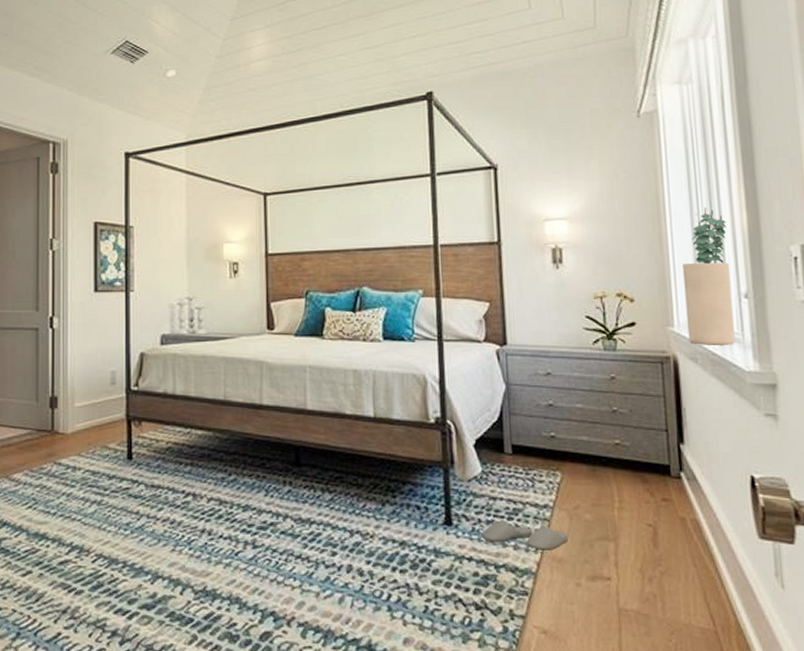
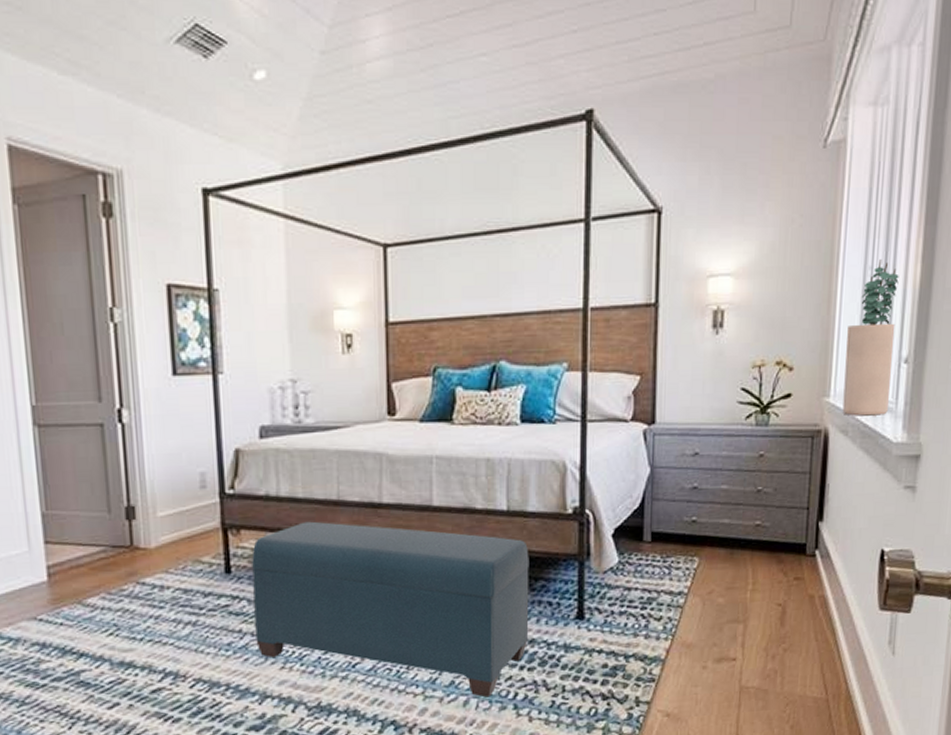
bench: none [150,417,399,596] -> present [252,521,529,698]
slippers: present [480,519,568,550] -> none [612,609,699,637]

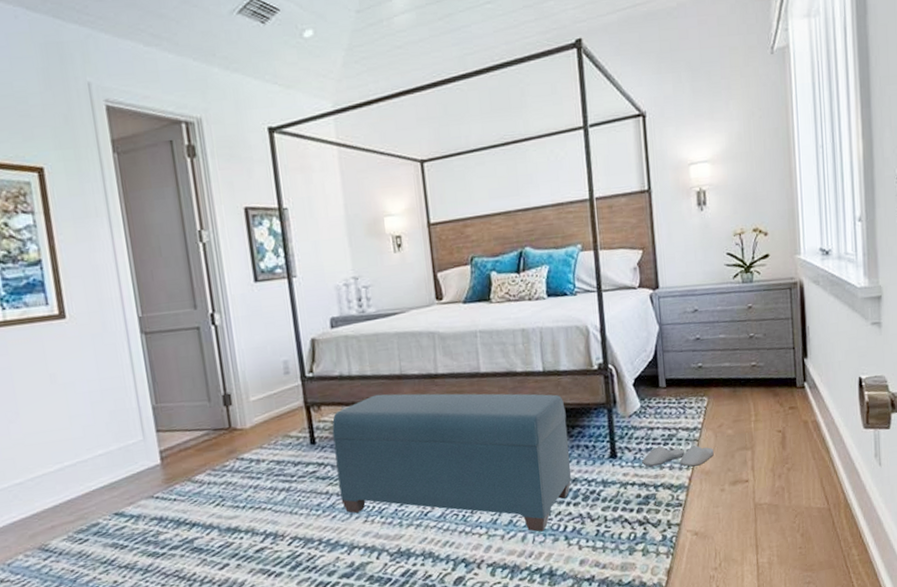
slippers: none [612,609,699,637] -> present [641,445,714,467]
vase: present [842,259,899,416] -> none [809,139,851,268]

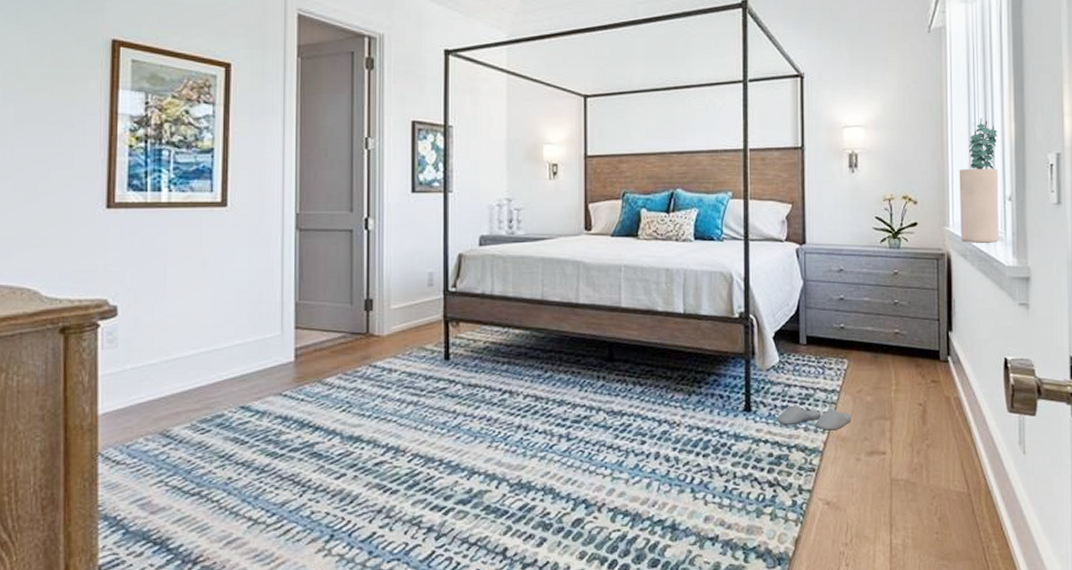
bench: present [332,393,571,532] -> none [468,317,703,481]
vase: none [809,139,851,268] -> present [959,118,1000,243]

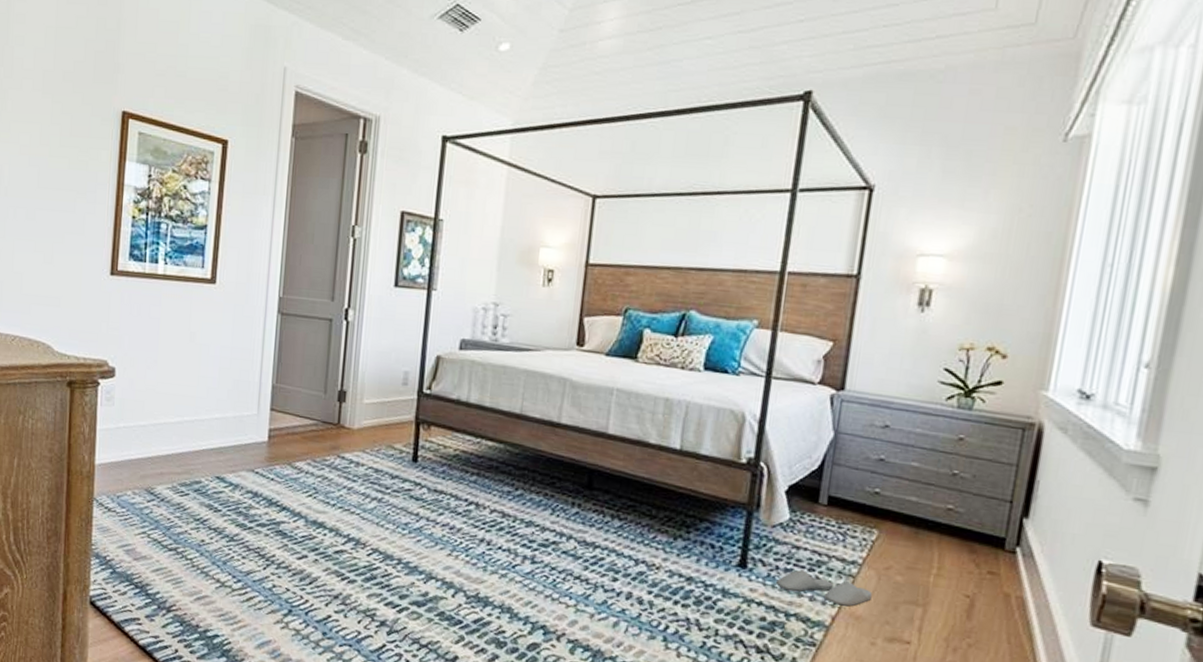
vase: present [959,118,1000,243] -> none [1062,258,1146,419]

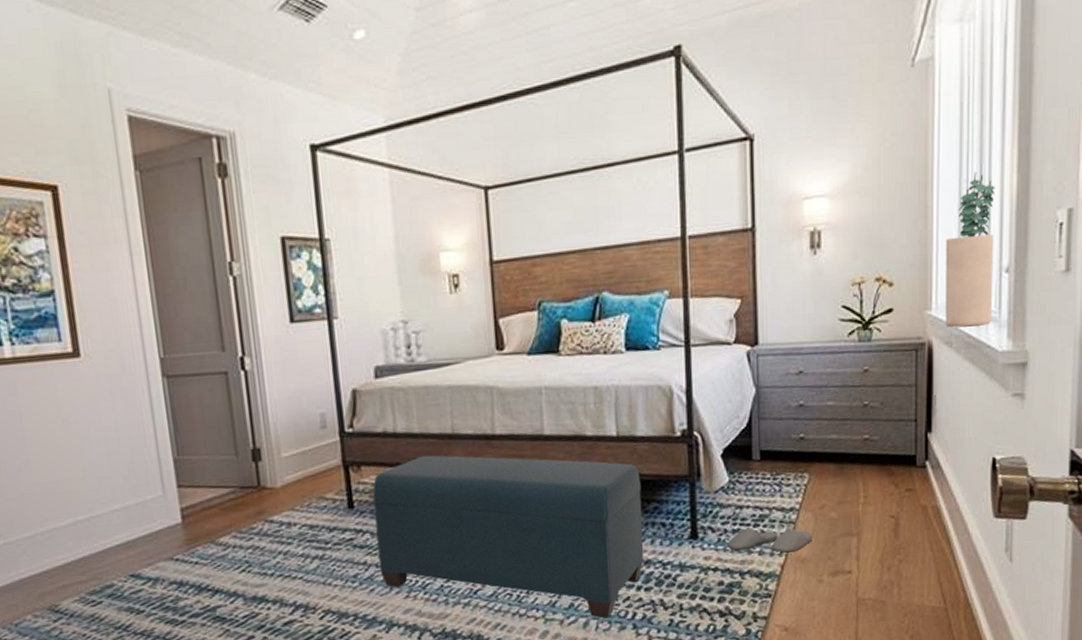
bench: none [429,428,697,624] -> present [372,455,644,618]
vase: none [1062,258,1146,419] -> present [945,172,995,327]

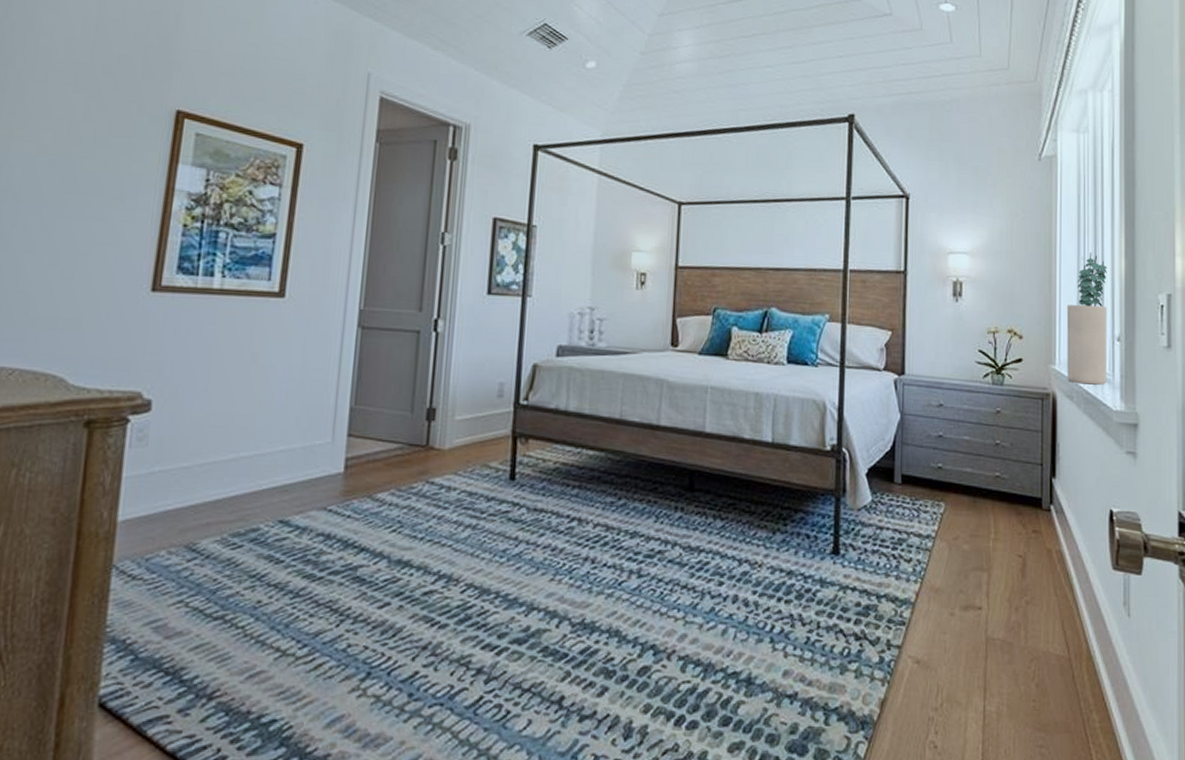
bench: present [372,455,644,618] -> none [530,436,790,628]
slippers: present [726,526,812,553] -> none [865,548,946,580]

